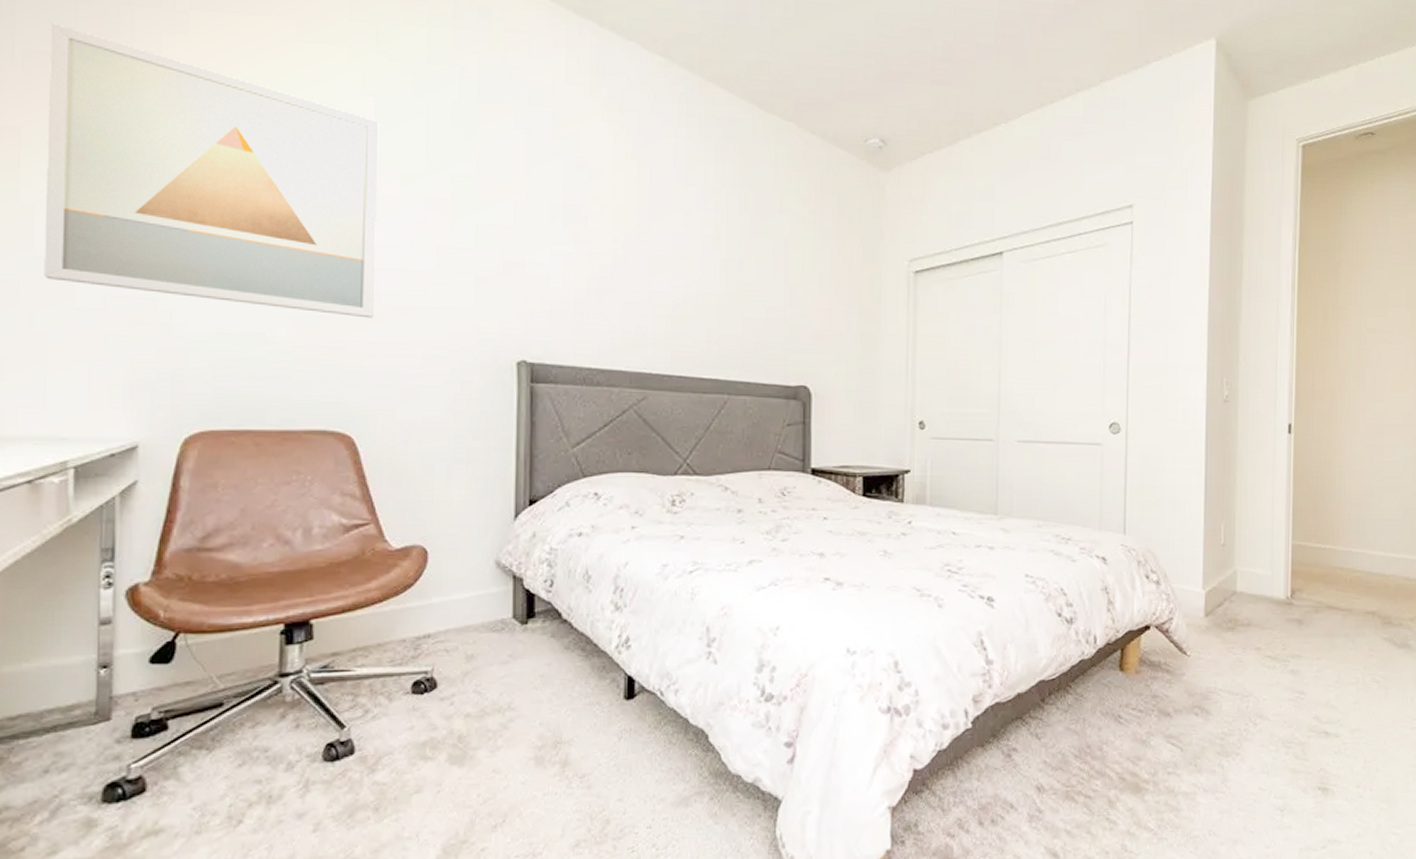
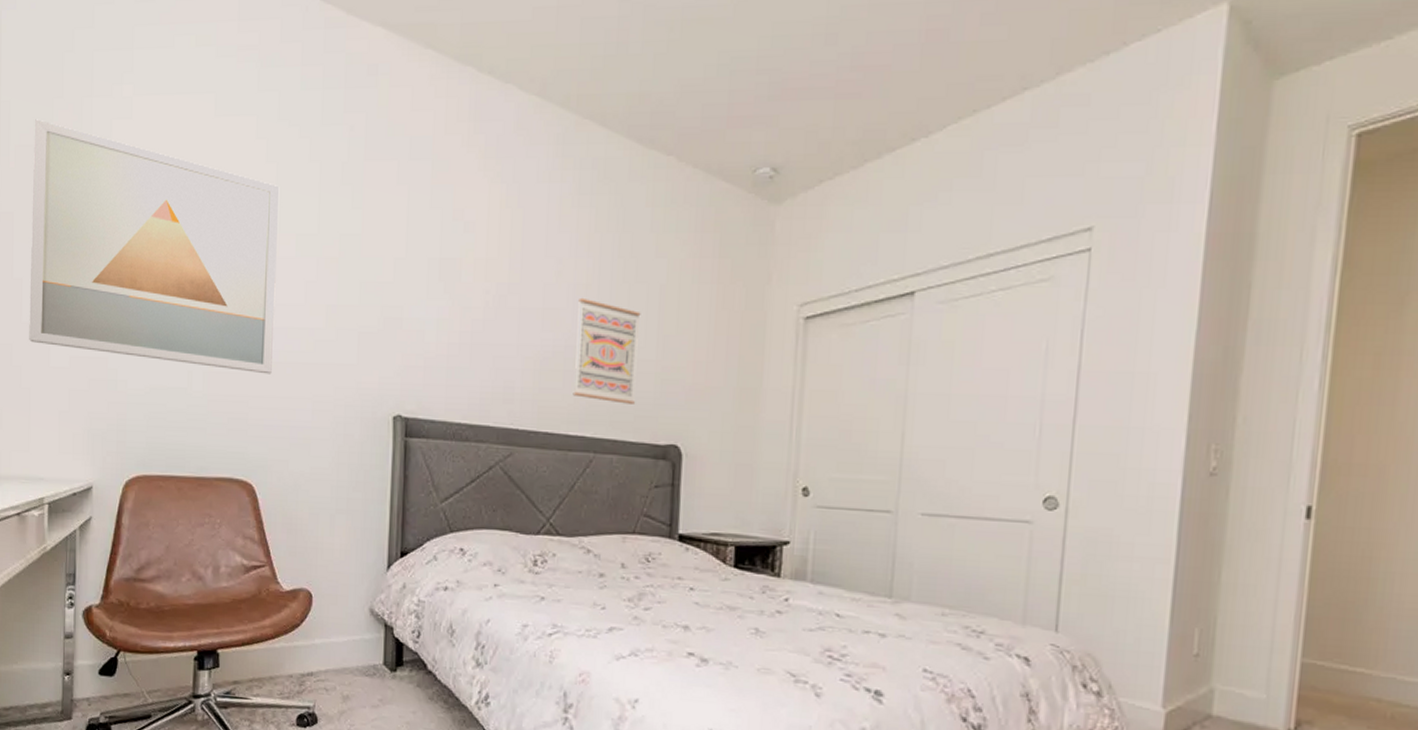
wall art: none [705,248,768,348] -> present [572,297,641,404]

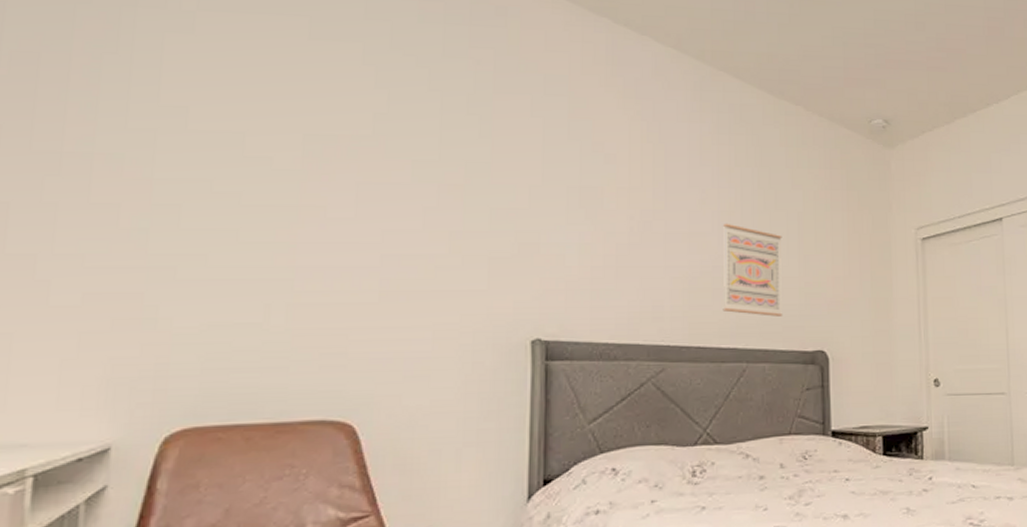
wall art: present [29,119,280,374] -> none [15,24,392,304]

